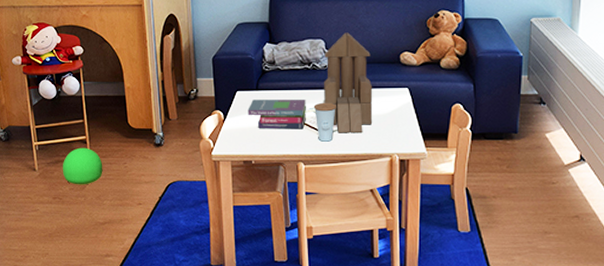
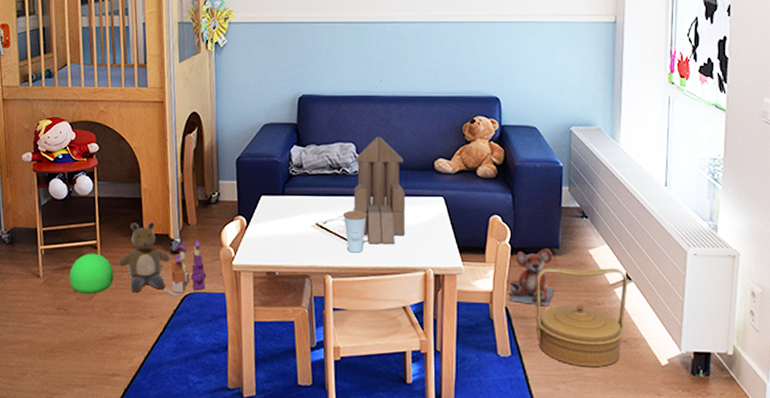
bear: none [106,118,155,182] -> present [118,222,171,293]
toy blocks: none [149,133,188,185] -> present [164,240,207,297]
books: present [248,100,307,130] -> none [272,205,336,239]
stuffed animal: none [470,134,512,187] -> present [510,249,555,307]
woven basket: none [494,150,582,241] -> present [535,267,628,368]

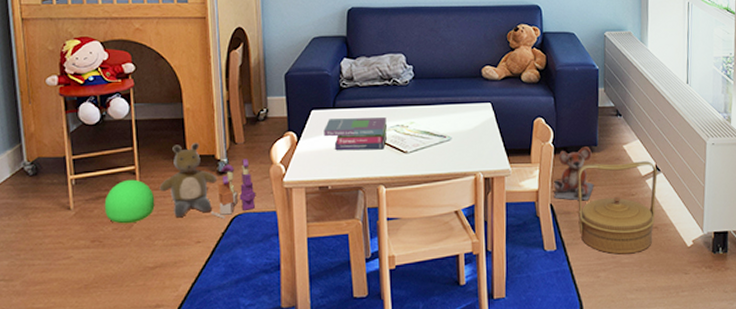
books: none [272,205,336,239] -> present [324,118,388,151]
cup: present [342,210,367,253] -> none [394,120,418,162]
toy blocks: present [353,136,406,245] -> none [404,46,456,152]

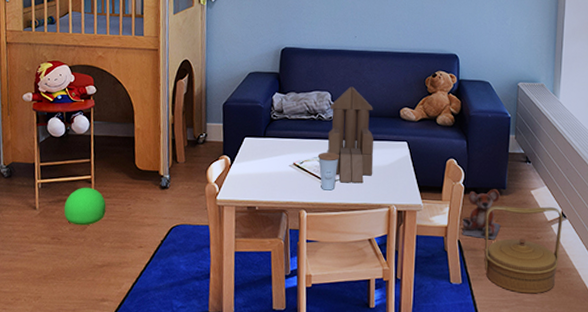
bear: present [159,143,218,218] -> none [110,159,160,224]
toy blocks: present [210,159,256,219] -> none [152,176,193,229]
books: present [324,118,388,151] -> none [254,146,312,178]
cup: none [394,120,418,162] -> present [317,152,339,191]
toy blocks: none [404,46,456,152] -> present [328,86,374,184]

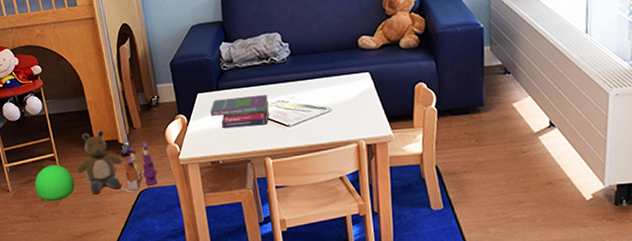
bear: none [110,159,160,224] -> present [76,130,123,195]
toy blocks: none [152,176,193,229] -> present [120,141,157,194]
books: none [254,146,312,178] -> present [210,95,269,128]
cup: present [317,152,339,191] -> none [275,95,298,135]
toy blocks: present [328,86,374,184] -> none [281,22,336,125]
stuffed animal: present [462,189,501,240] -> none [438,107,482,161]
woven basket: present [484,205,563,294] -> none [462,117,552,211]

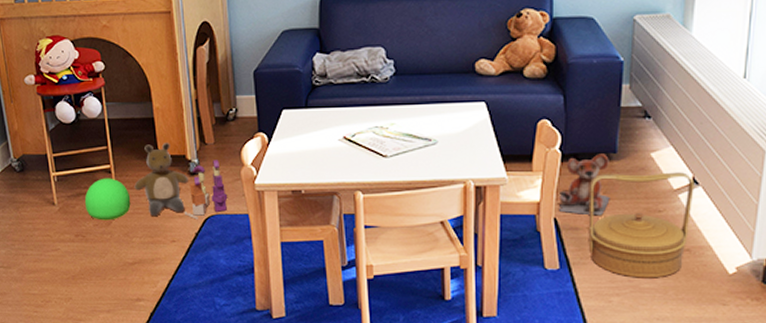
books: present [210,95,269,128] -> none [296,118,365,153]
stuffed animal: none [438,107,482,161] -> present [559,154,610,216]
woven basket: none [462,117,552,211] -> present [588,172,695,279]

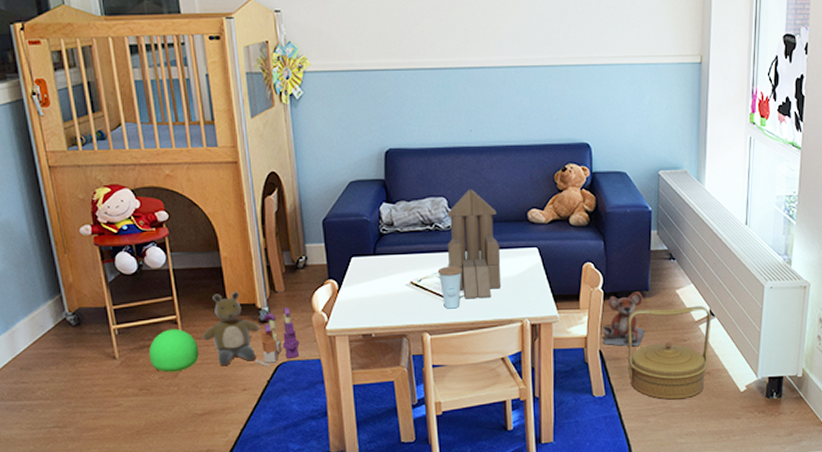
cup: none [372,120,400,167] -> present [437,266,462,309]
toy blocks: none [384,38,443,157] -> present [447,189,502,299]

